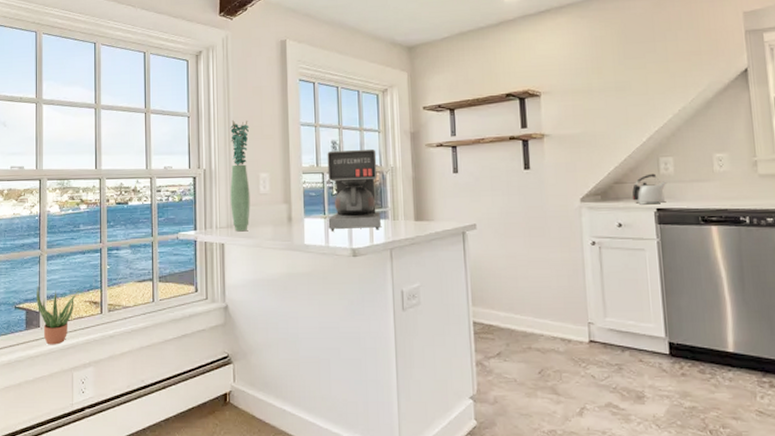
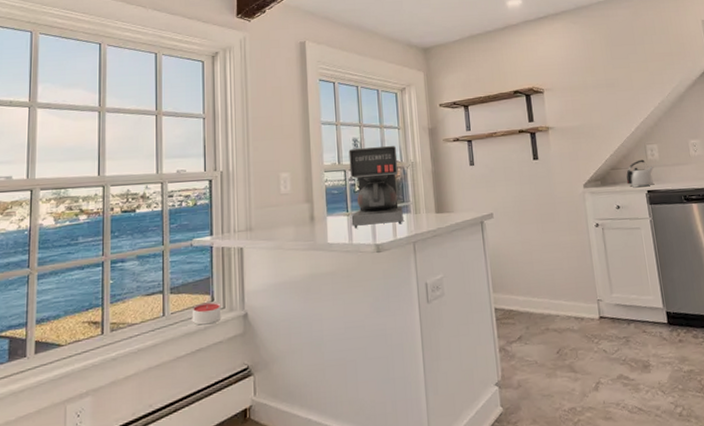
potted plant: present [36,286,79,345] -> none [23,309,76,377]
candle: none [178,292,204,313] -> present [191,302,221,325]
vase: present [230,120,250,232] -> none [249,121,271,235]

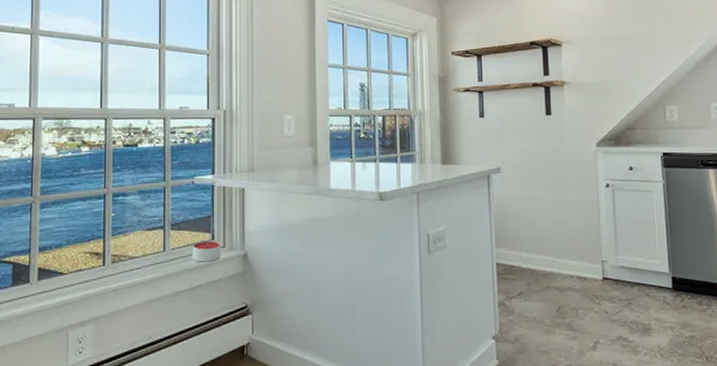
coffee maker: present [348,145,403,229] -> none [355,92,408,175]
kettle: present [626,159,654,188] -> none [641,120,671,150]

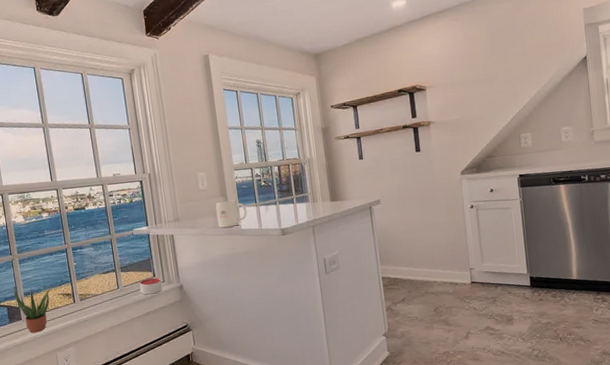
potted plant: none [26,236,78,302] -> present [13,285,52,334]
mug: none [301,152,339,185] -> present [215,200,247,228]

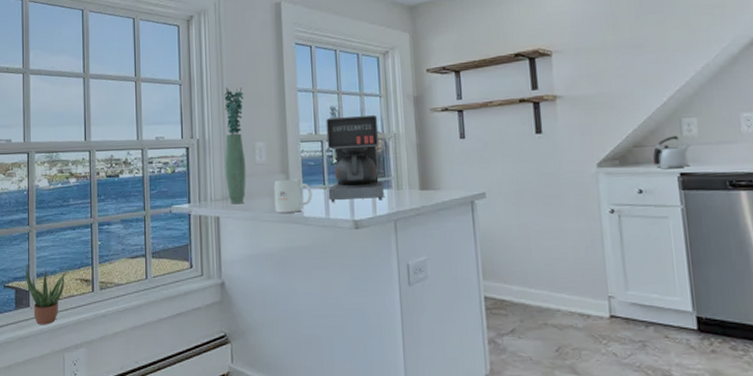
candle: present [139,277,162,295] -> none [172,268,200,290]
vase: none [167,128,193,224] -> present [224,87,246,204]
coffee maker: none [253,144,303,217] -> present [326,114,384,203]
kettle: none [500,147,526,173] -> present [652,135,690,169]

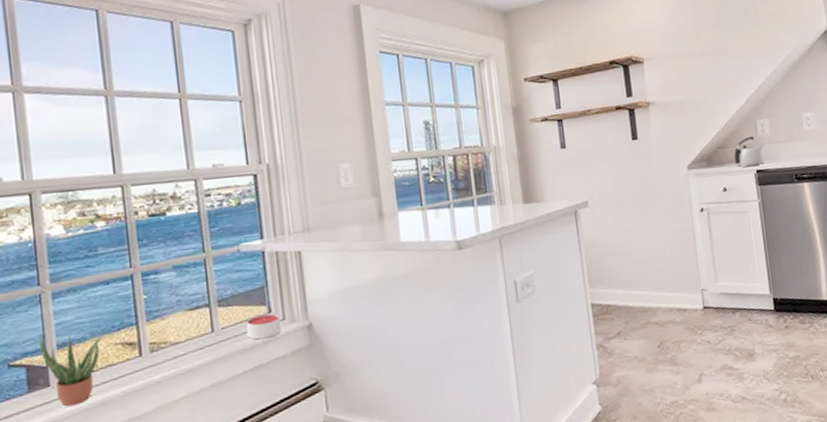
candle: none [172,268,200,290] -> present [246,313,281,340]
vase: present [224,87,246,204] -> none [297,102,332,236]
mug: present [274,179,312,213] -> none [364,201,409,241]
coffee maker: present [326,114,384,203] -> none [419,127,487,224]

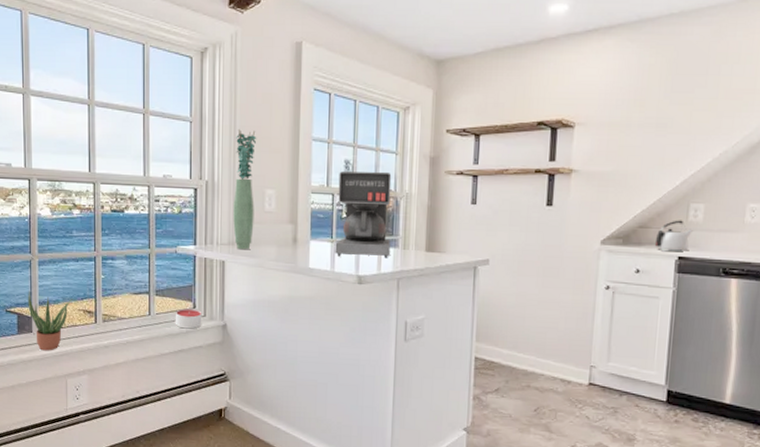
vase: none [297,102,332,236] -> present [233,129,257,250]
coffee maker: none [419,127,487,224] -> present [335,171,392,259]

